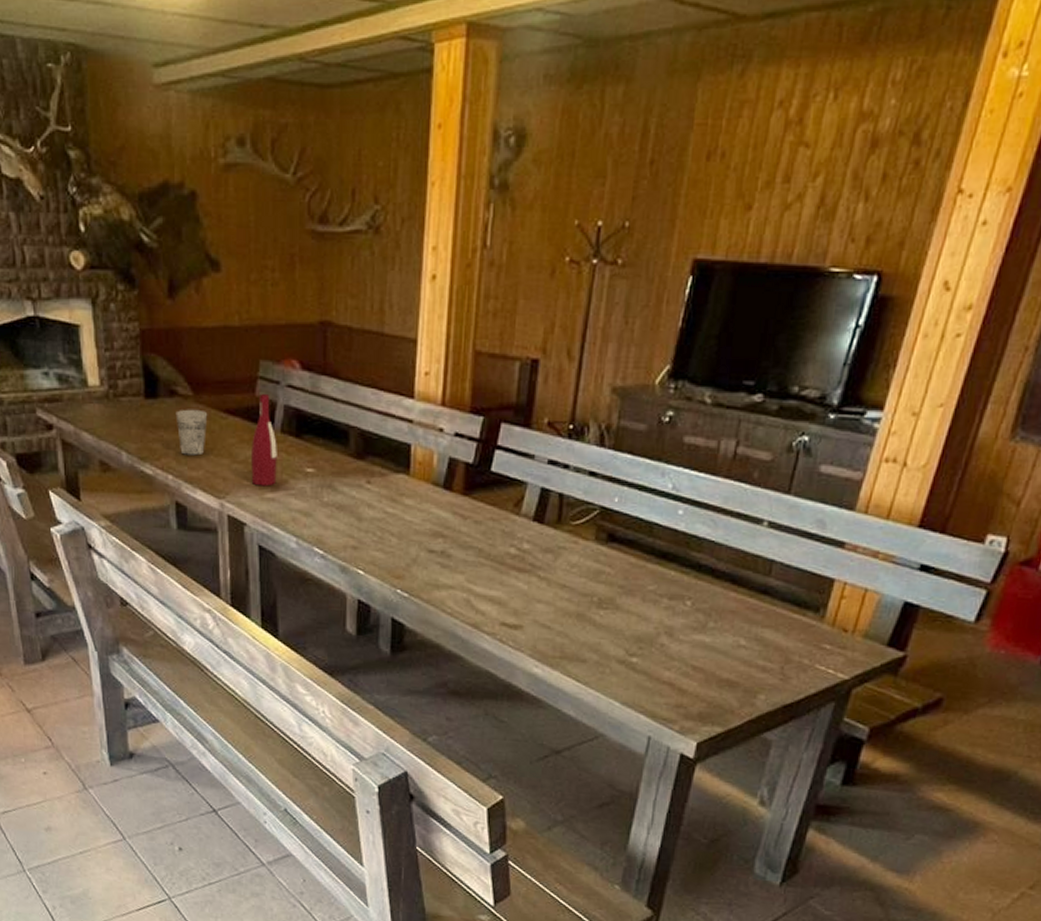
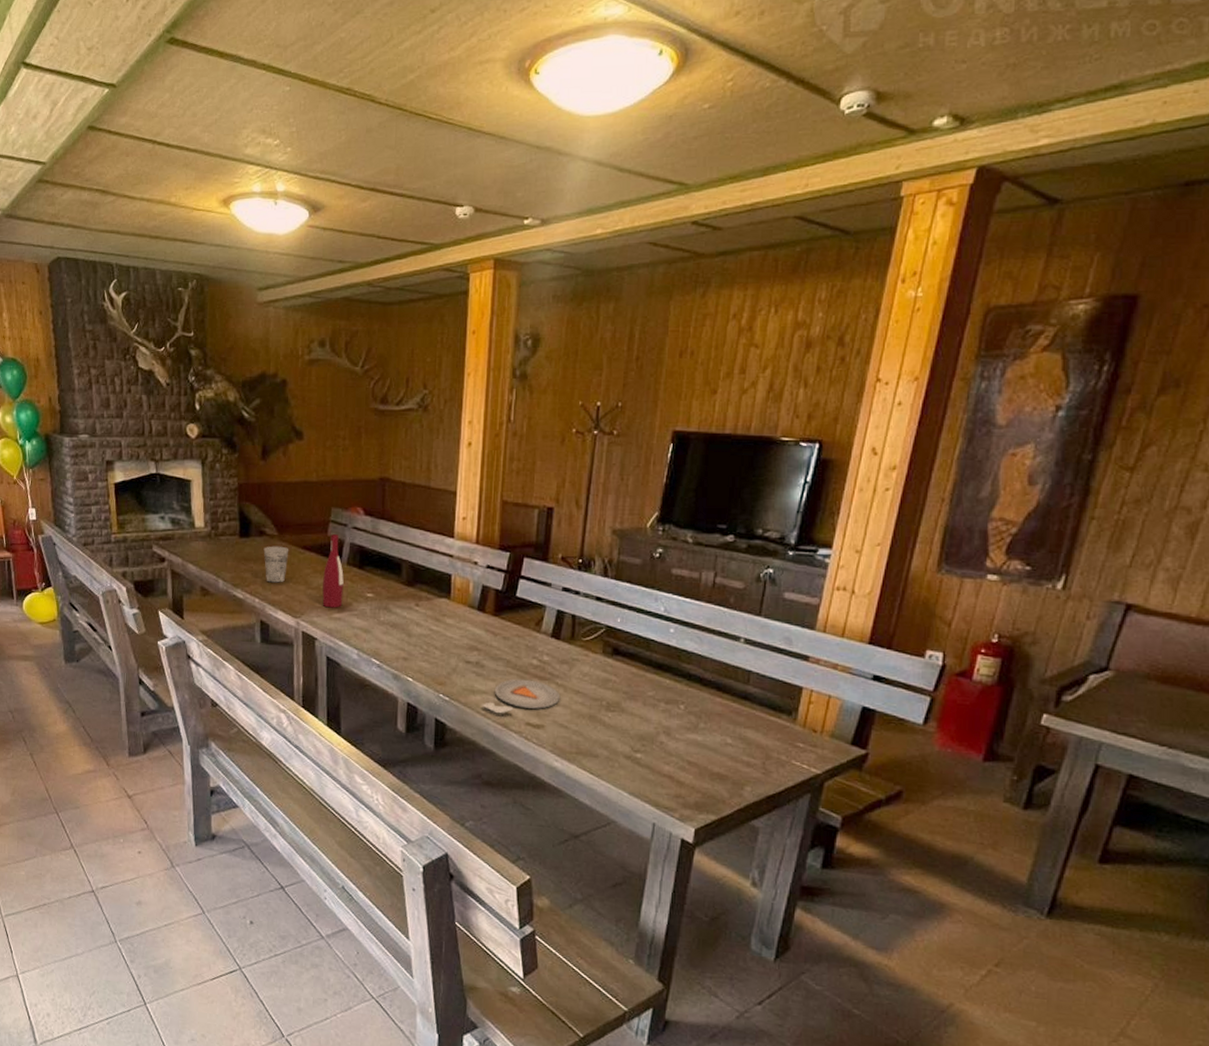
dinner plate: none [448,571,543,613] -> present [482,679,561,714]

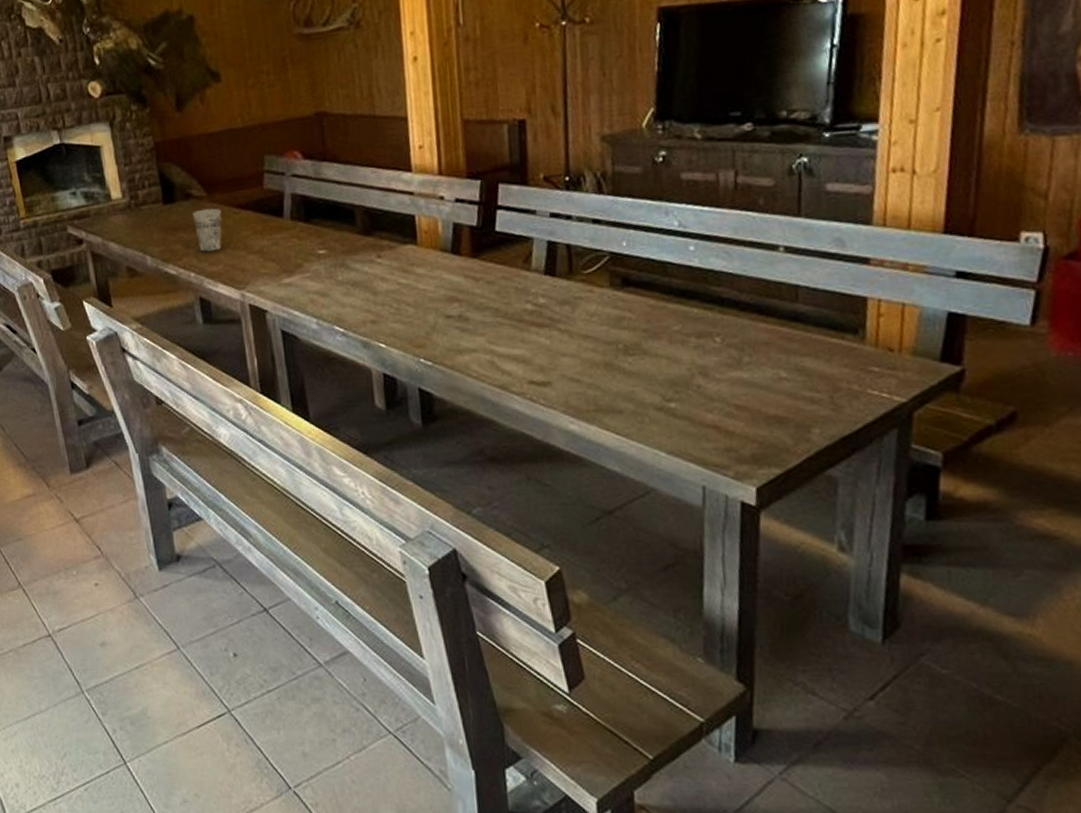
wine bottle: present [322,534,344,608] -> none [264,186,292,273]
dinner plate: present [482,679,561,714] -> none [472,328,567,374]

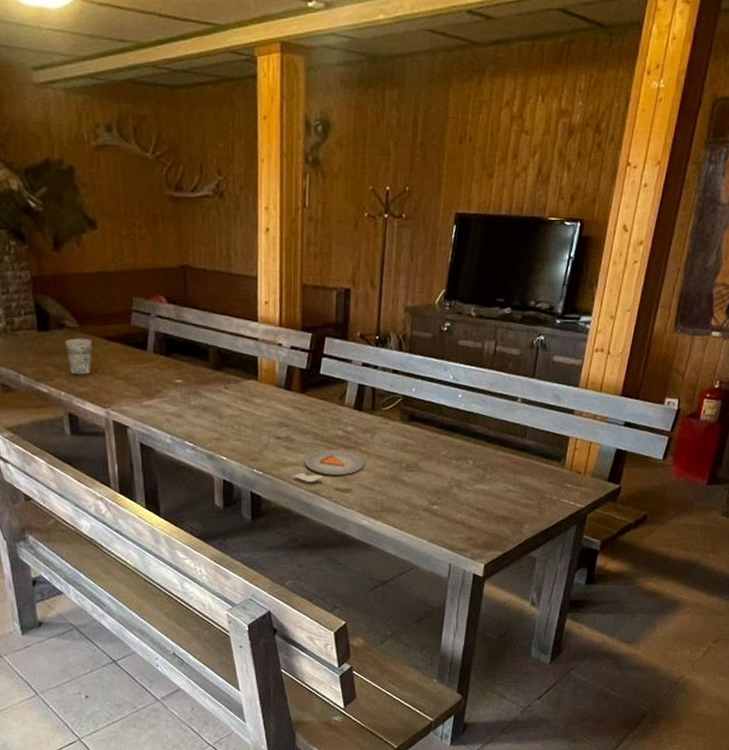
dinner plate: none [472,328,567,374] -> present [294,449,365,483]

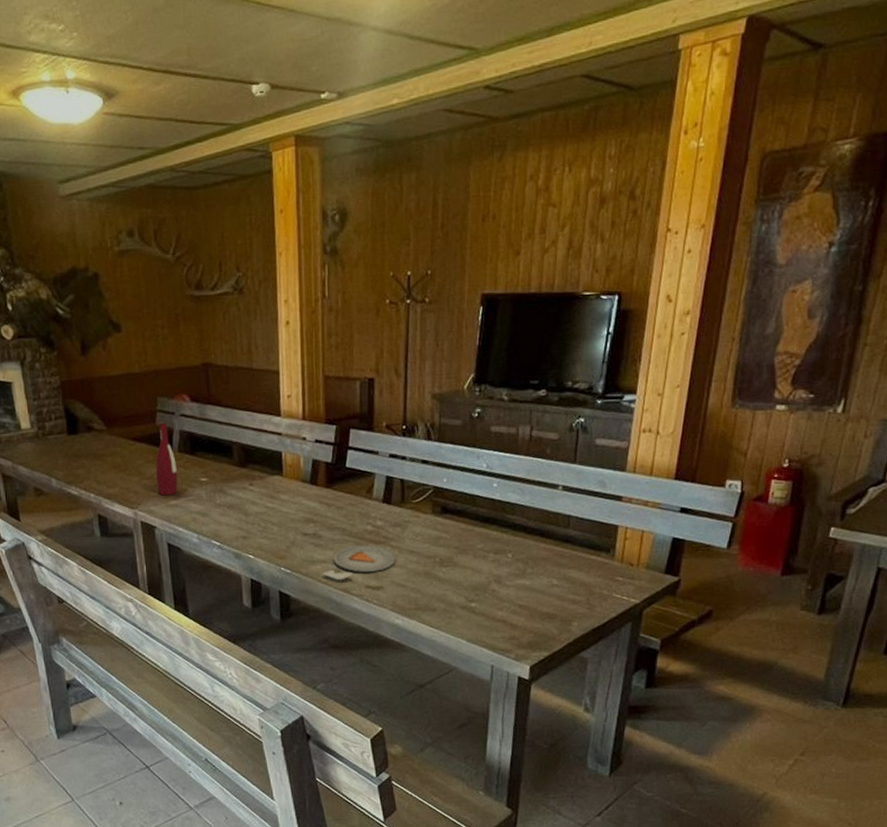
cup: present [65,338,93,375] -> none [93,440,119,477]
wine bottle: none [130,324,152,396] -> present [155,423,178,496]

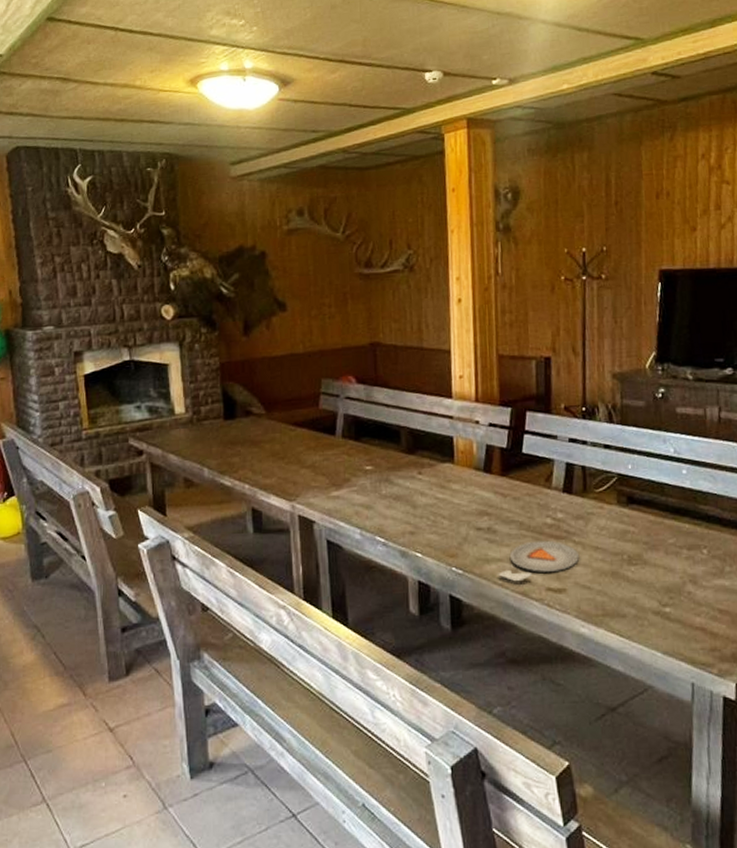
wine bottle: present [155,423,178,496] -> none [317,406,340,486]

